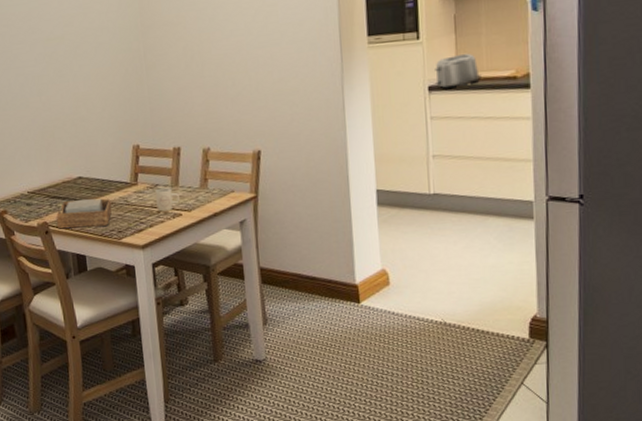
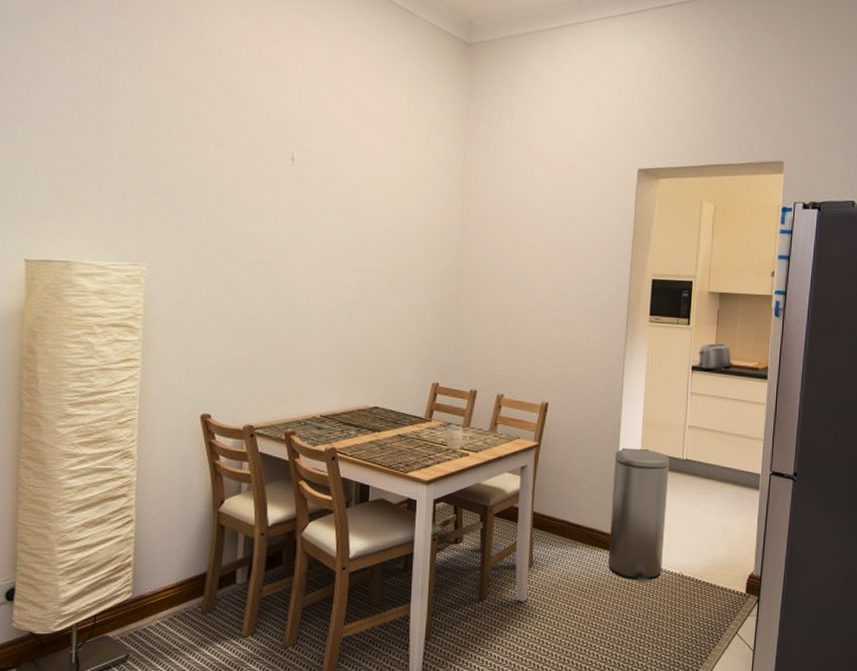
napkin holder: present [56,198,112,229] -> none [345,429,404,458]
pedal bin: none [346,187,419,334] -> present [608,448,670,582]

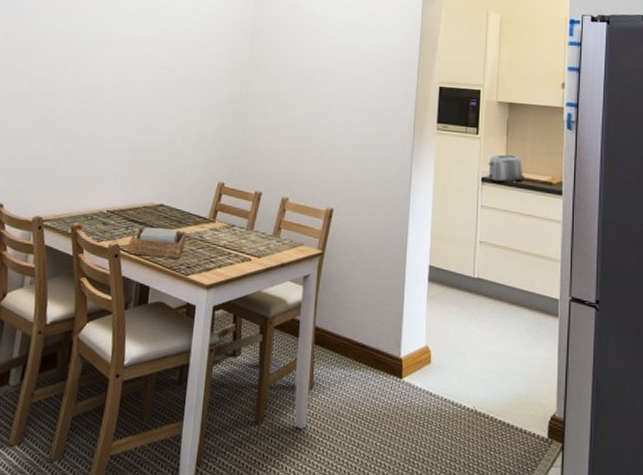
napkin holder: none [345,429,404,458] -> present [128,227,187,259]
mug: present [445,427,469,450] -> none [228,229,252,254]
pedal bin: present [608,448,670,582] -> none [394,261,460,417]

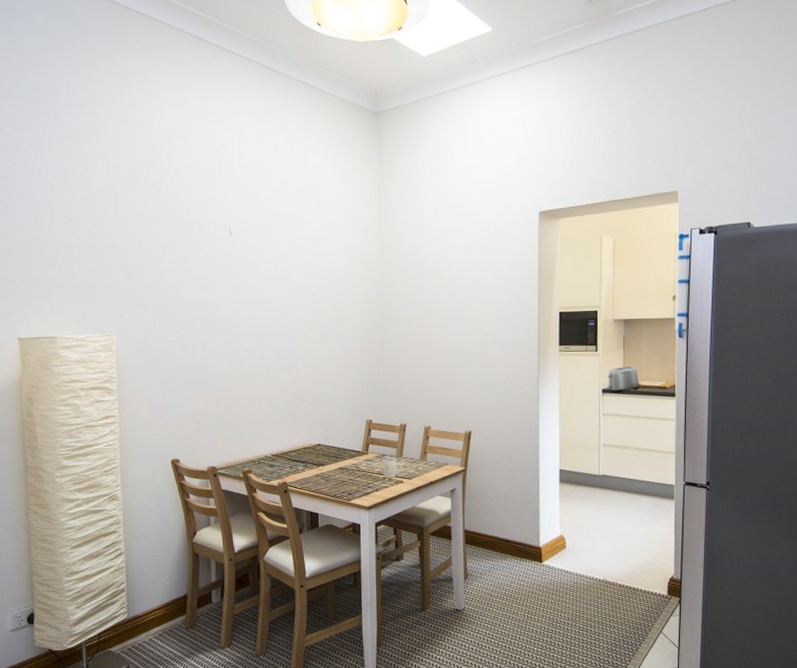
napkin holder: present [128,227,187,259] -> none [295,463,345,489]
mug: none [228,229,252,254] -> present [382,458,402,478]

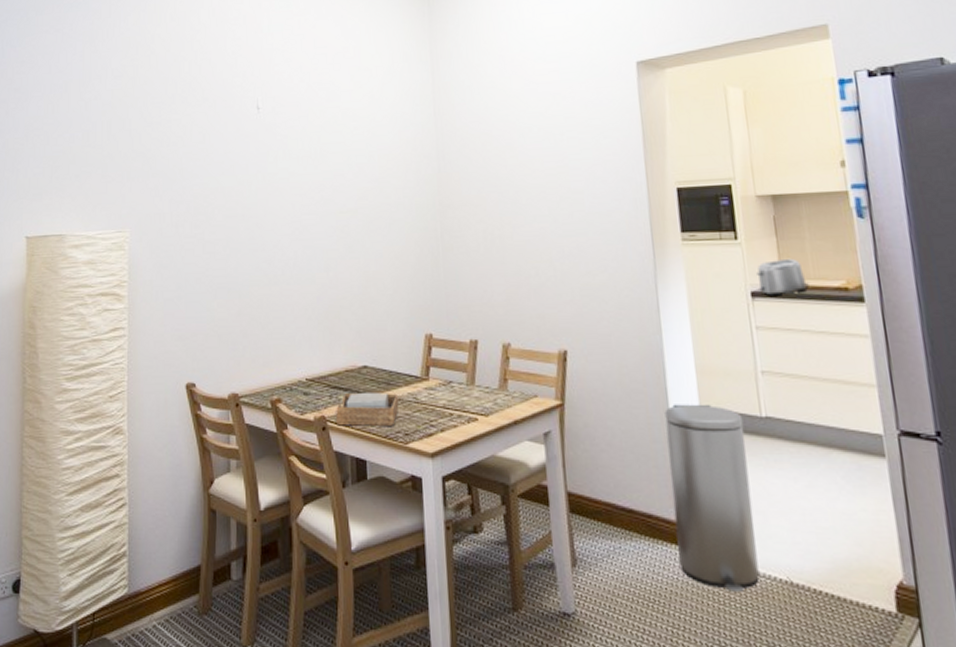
napkin holder: none [295,463,345,489] -> present [336,392,399,426]
mug: present [382,458,402,478] -> none [448,386,476,414]
pedal bin: none [535,467,588,589] -> present [664,404,760,592]

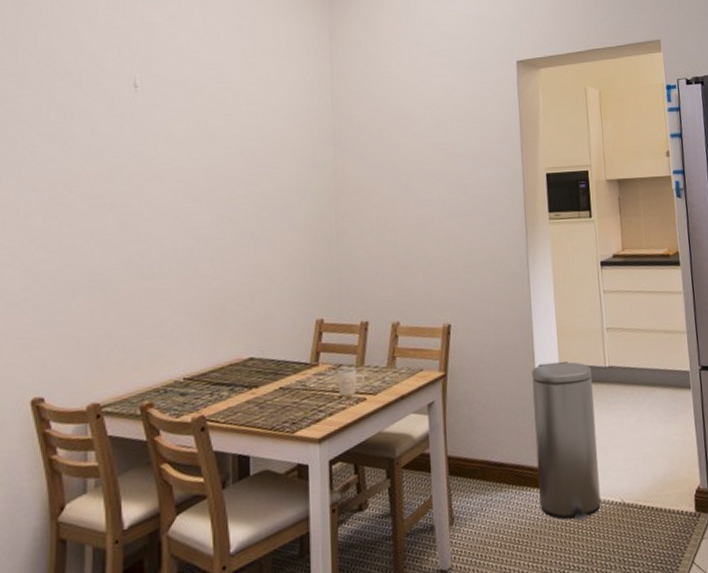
napkin holder: present [336,392,399,426] -> none [217,382,287,424]
mug: none [448,386,476,414] -> present [337,367,365,397]
toaster: present [757,258,809,296] -> none [605,232,643,265]

